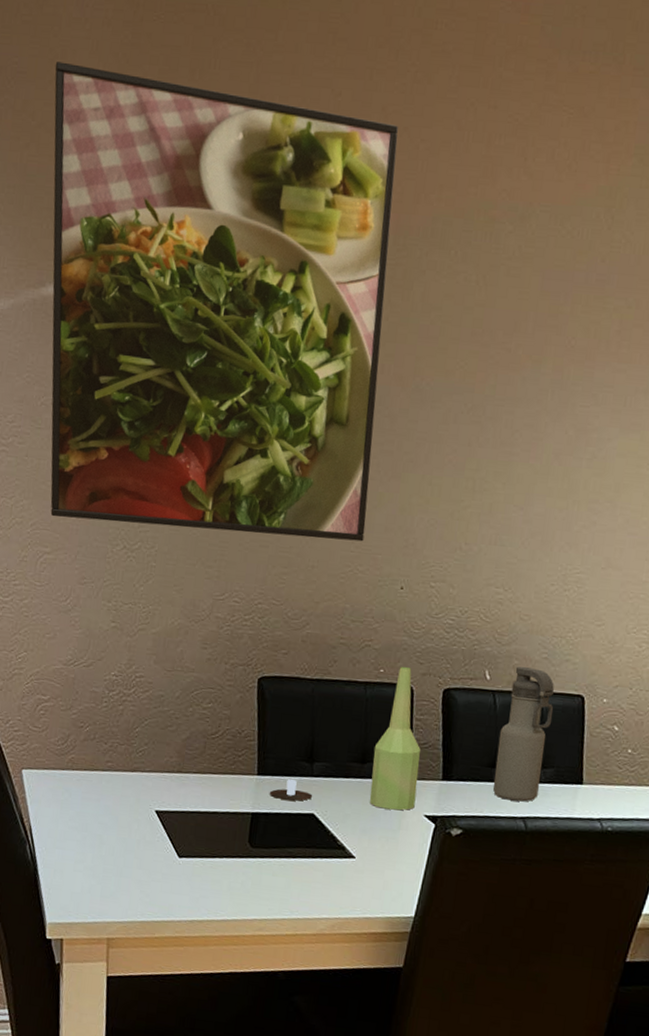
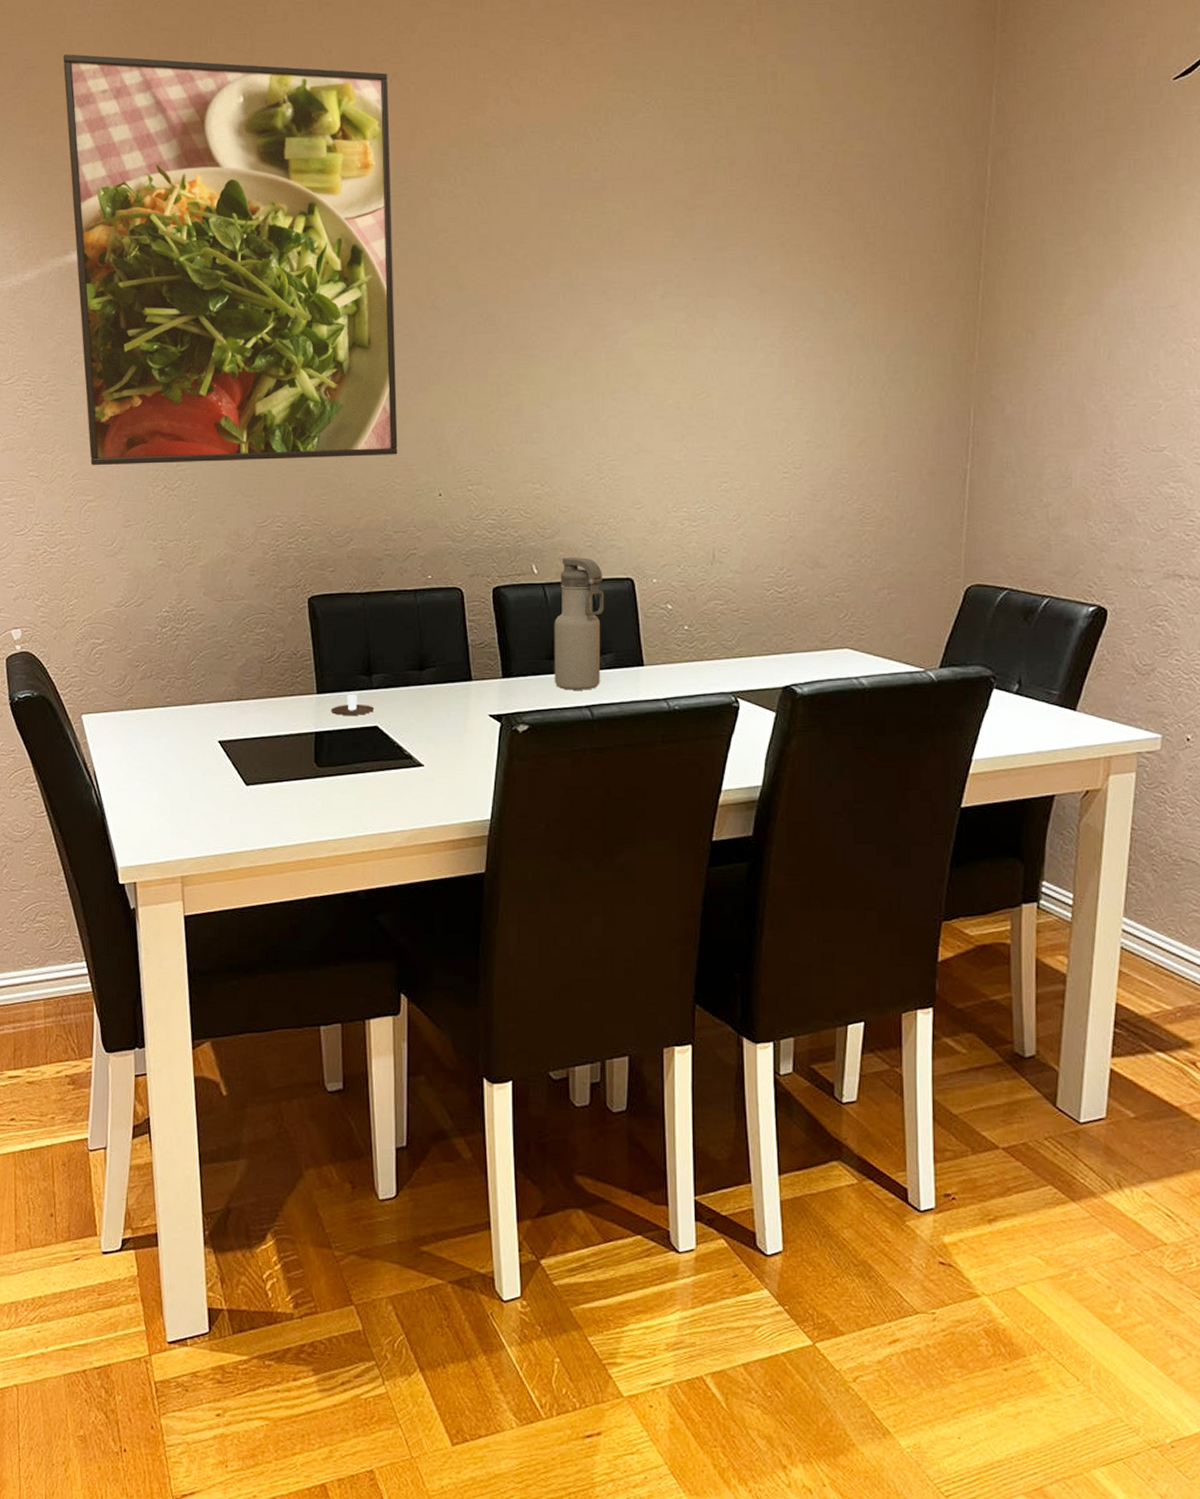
bottle: present [369,666,421,811] -> none [430,570,478,713]

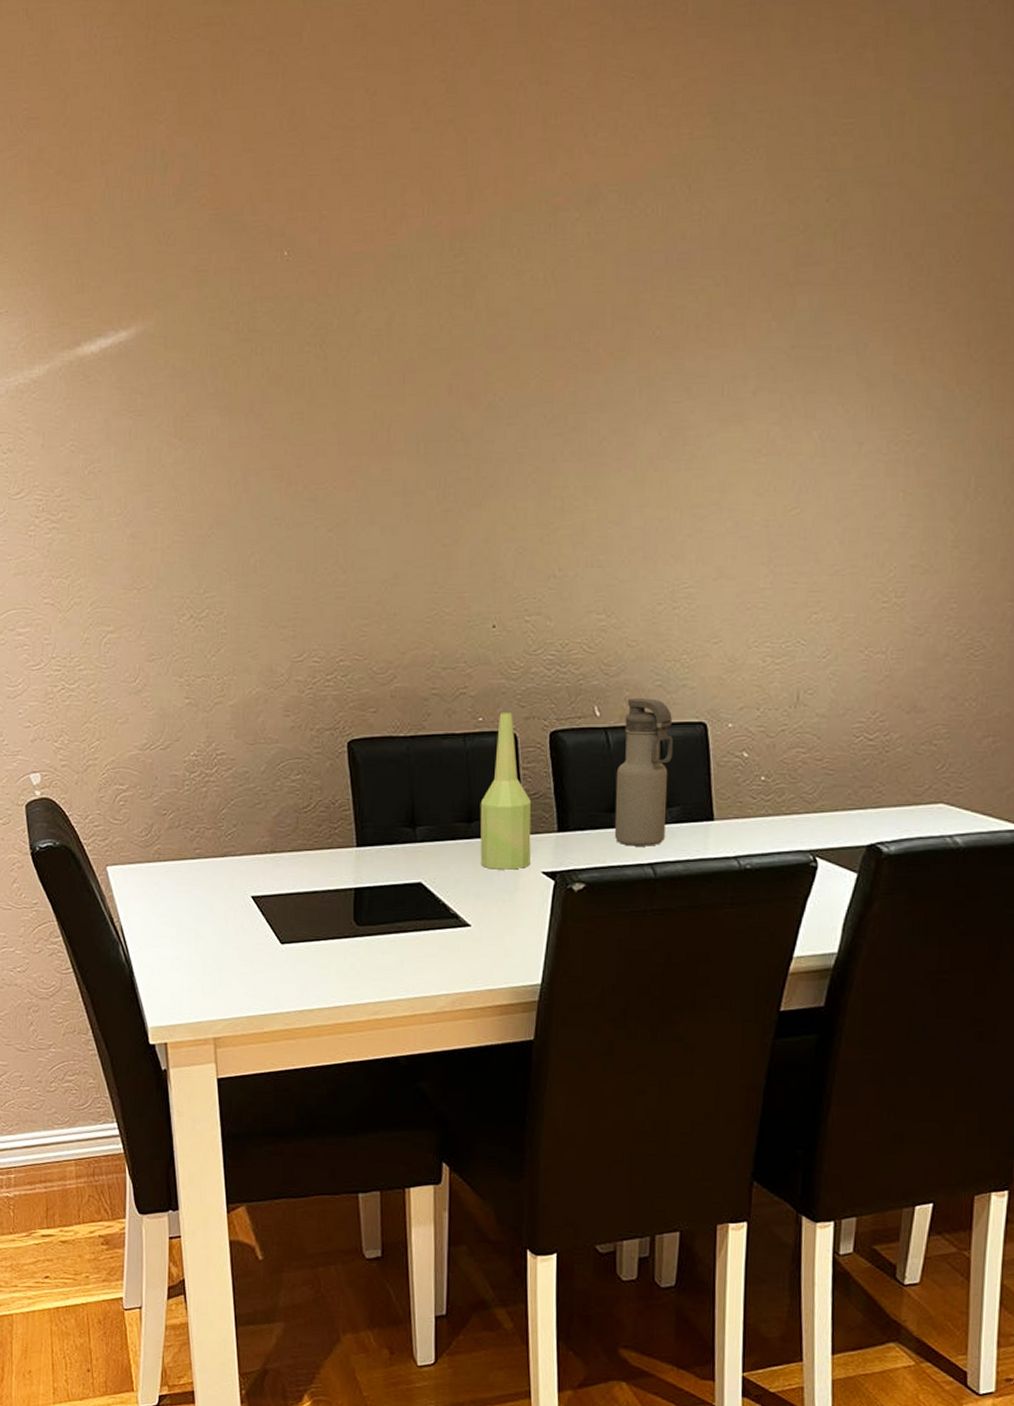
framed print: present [63,54,398,466] -> none [68,100,448,593]
candle: present [330,693,375,715] -> none [371,847,419,870]
bottle: none [430,570,478,713] -> present [480,711,532,870]

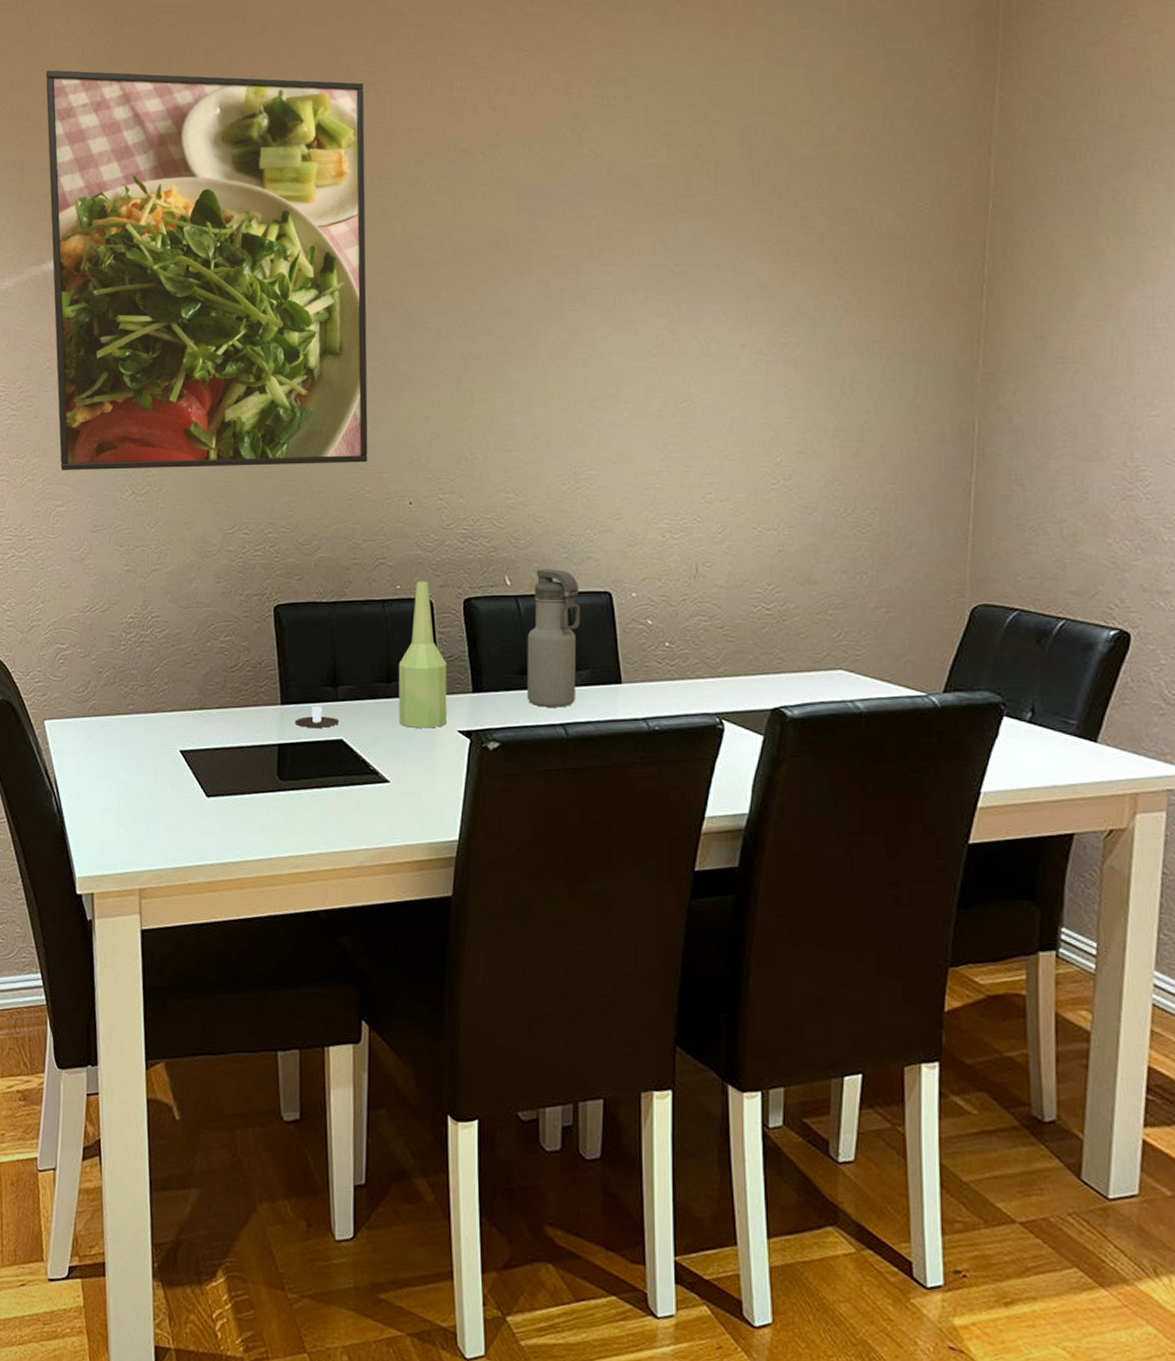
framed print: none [68,100,448,593] -> present [45,70,368,471]
candle: none [371,847,419,870] -> present [294,705,340,728]

